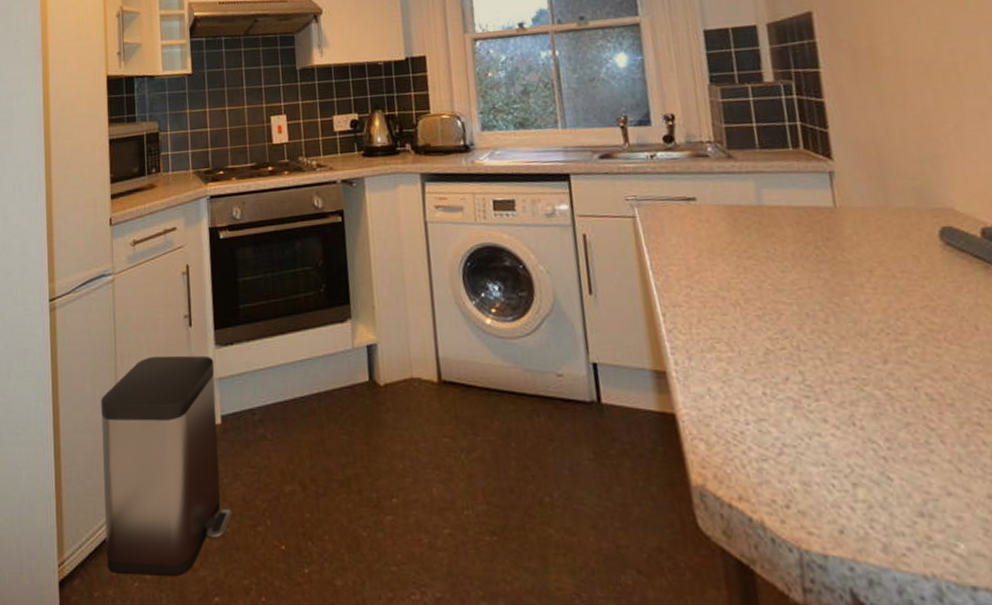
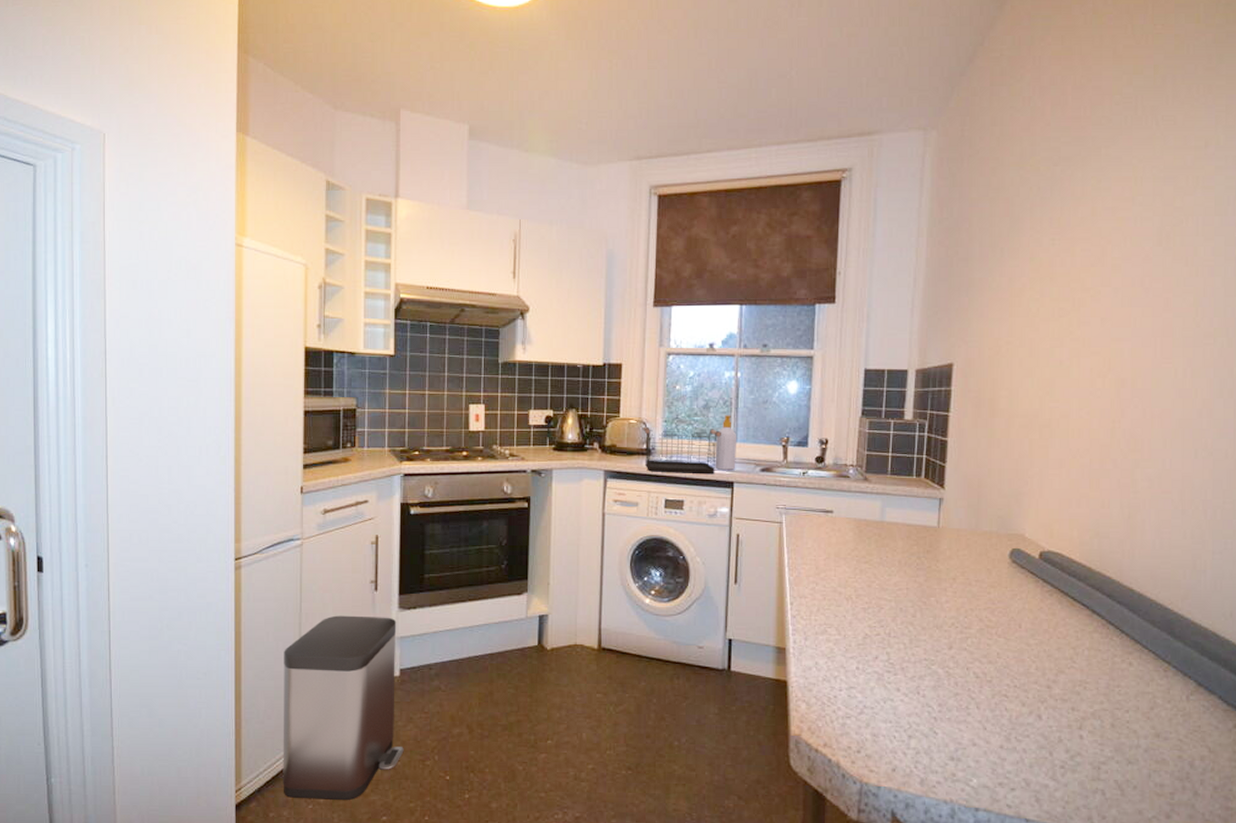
dish rack: none [456,116,548,171] -> present [642,426,722,475]
soap bottle: none [541,98,570,161] -> present [715,415,737,470]

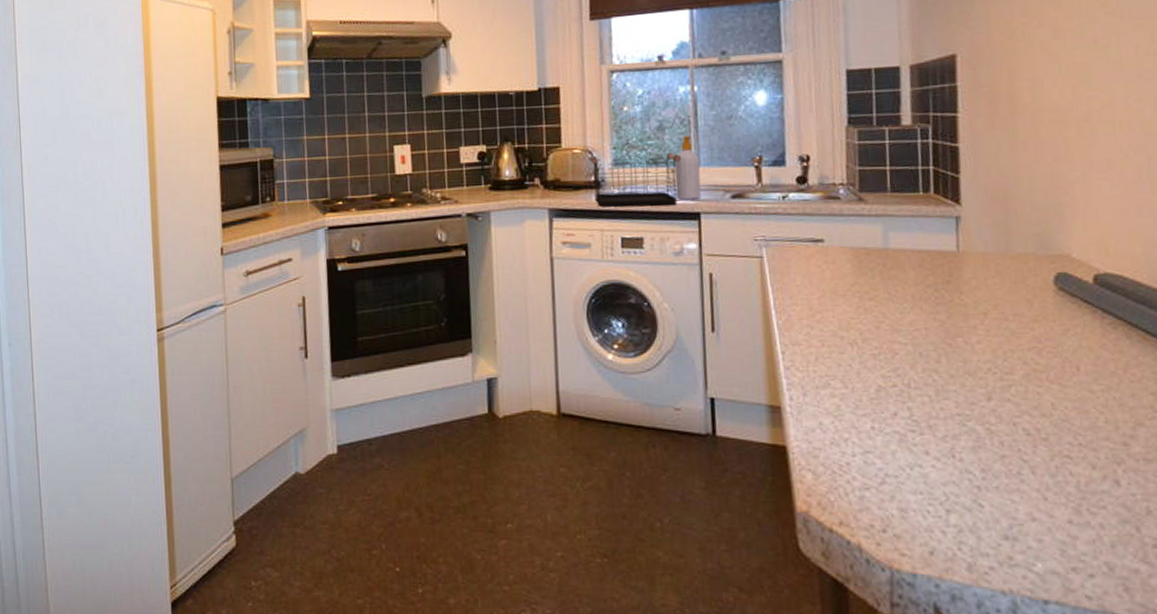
pedal bin: present [283,615,404,800] -> none [213,387,348,596]

